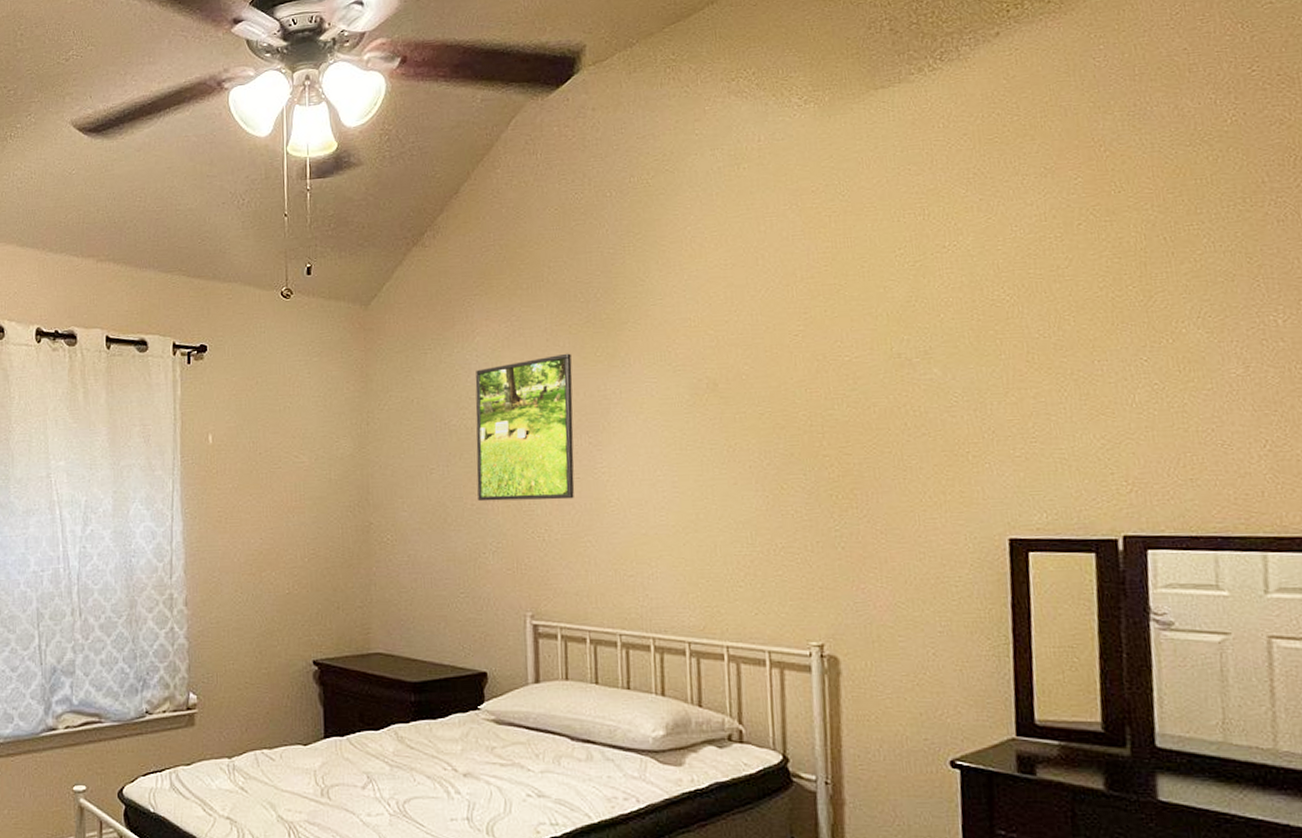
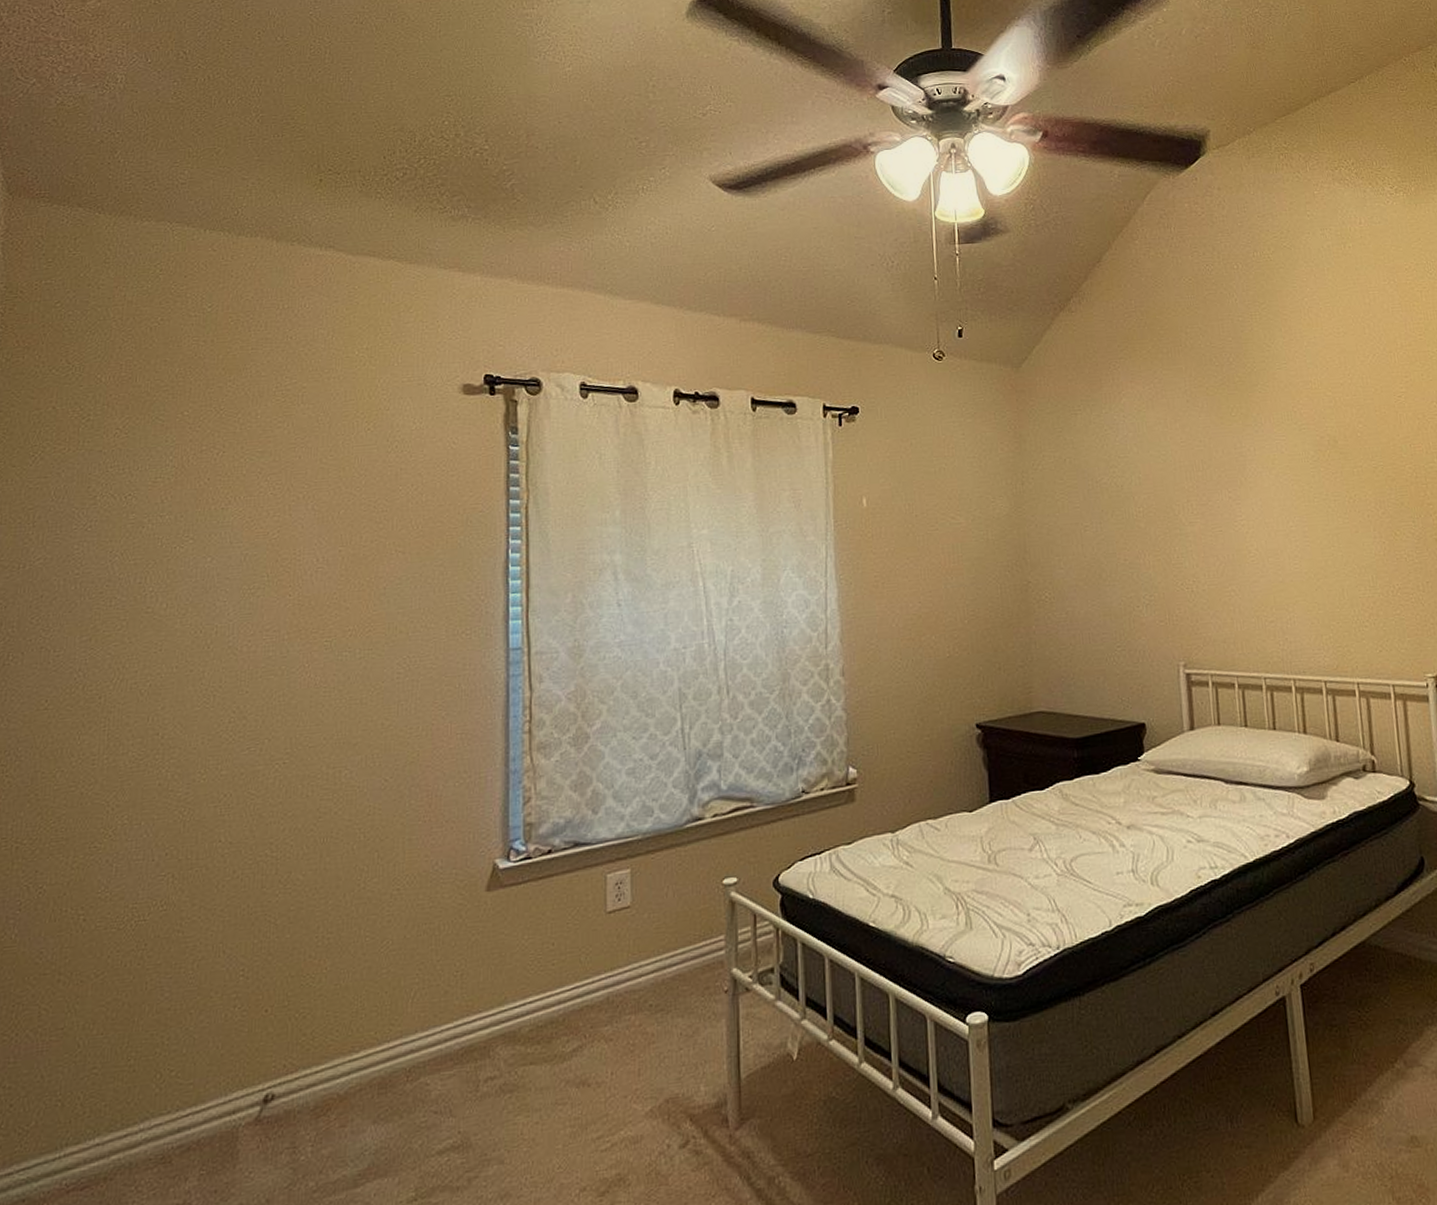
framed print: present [475,353,575,502] -> none [1123,413,1218,557]

